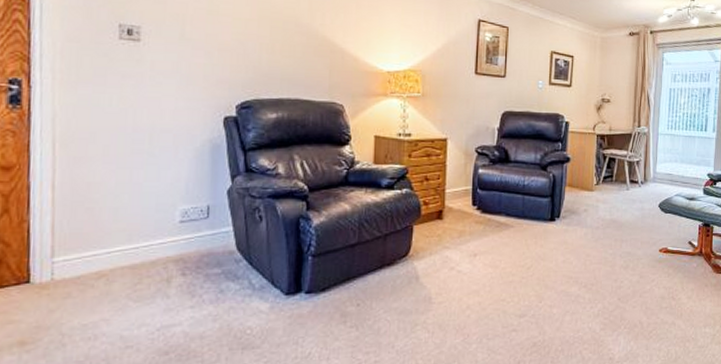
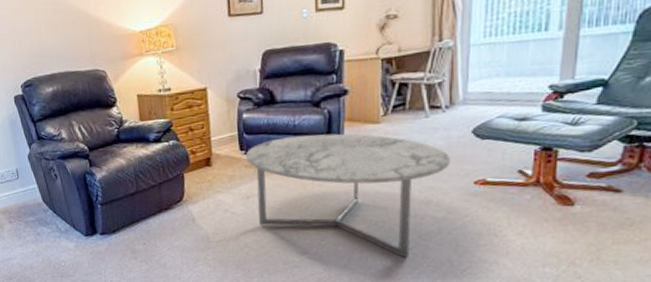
coffee table: none [477,195,643,320] -> present [245,133,450,258]

